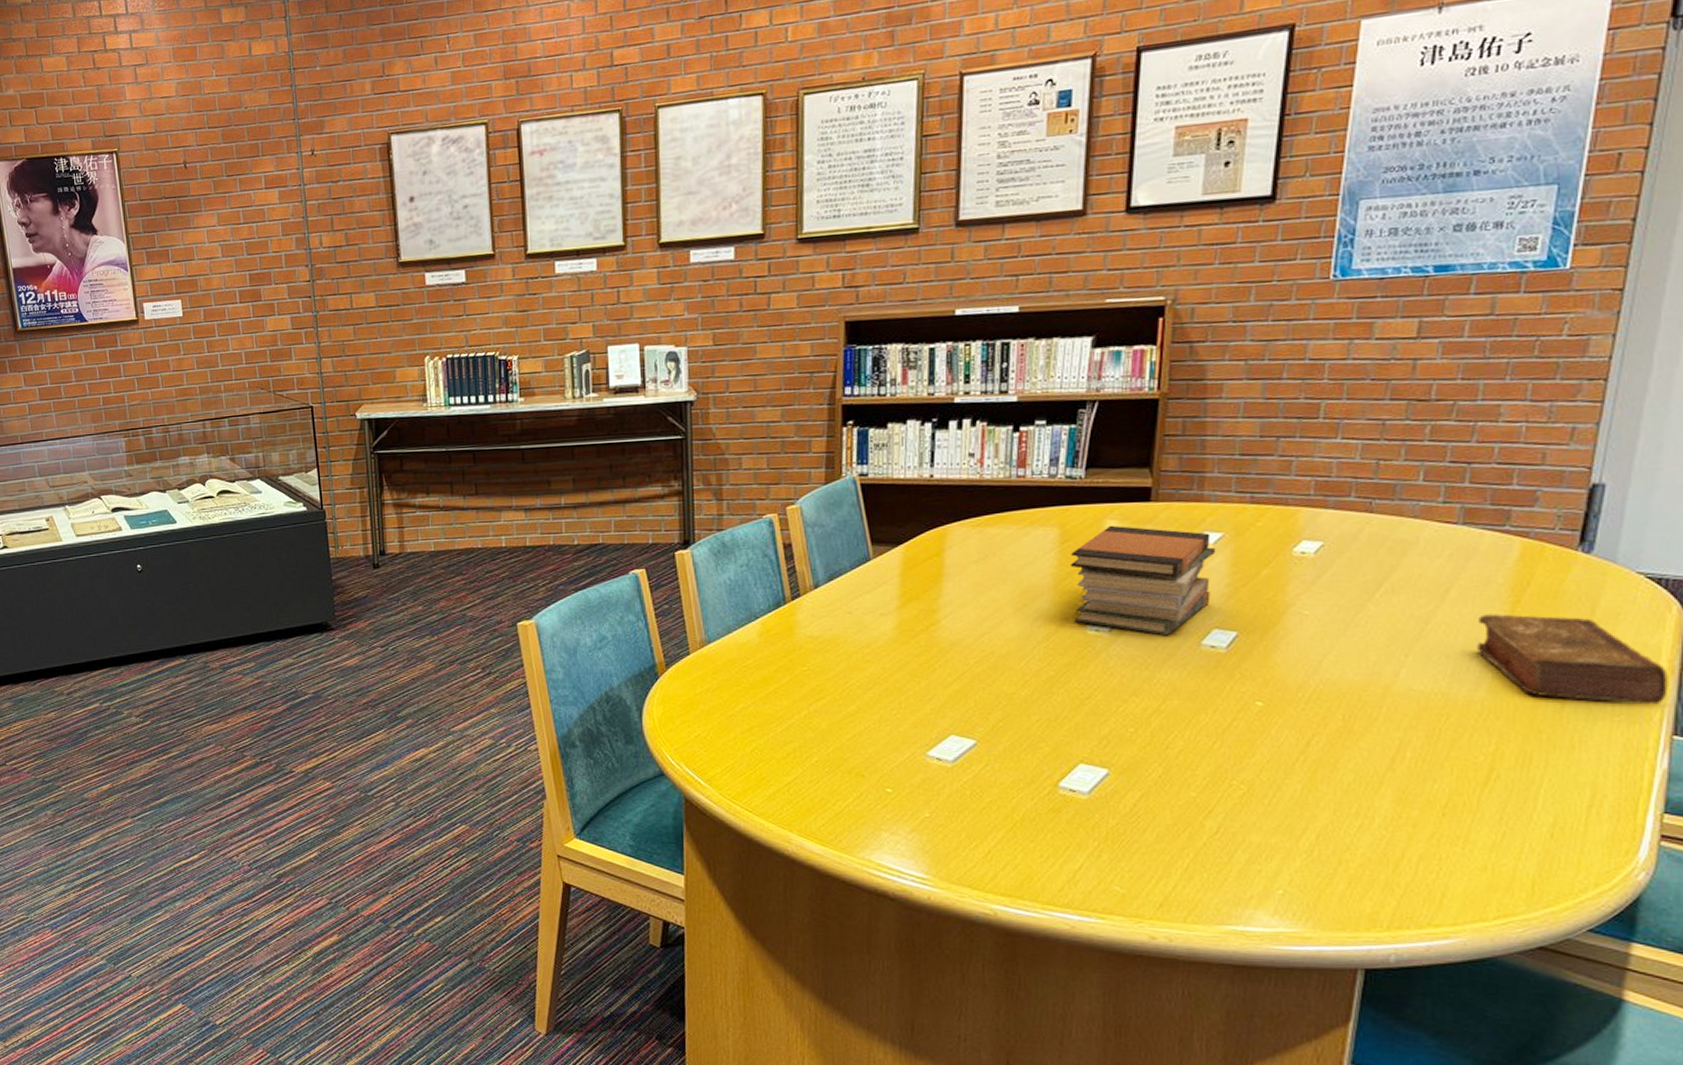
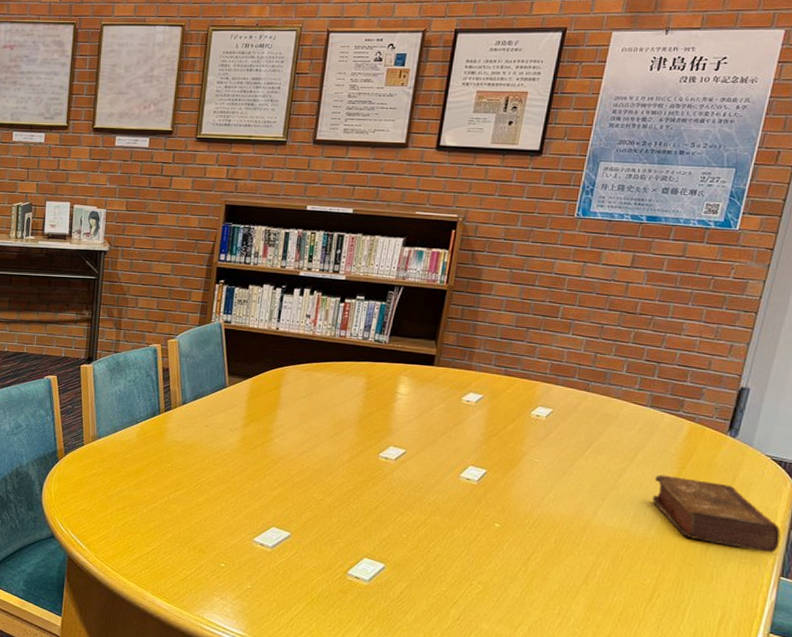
book stack: present [1070,525,1216,636] -> none [371,380,477,468]

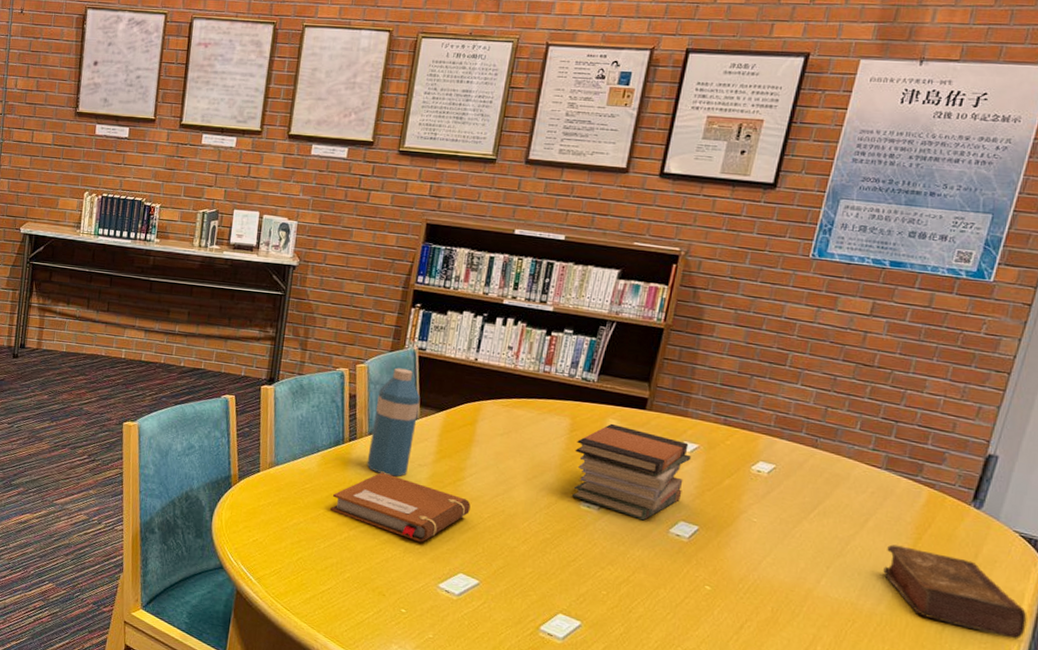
notebook: none [151,439,279,501] -> present [330,472,471,542]
water bottle: none [182,340,229,442] -> present [366,367,421,477]
book stack: none [371,380,477,468] -> present [572,423,692,521]

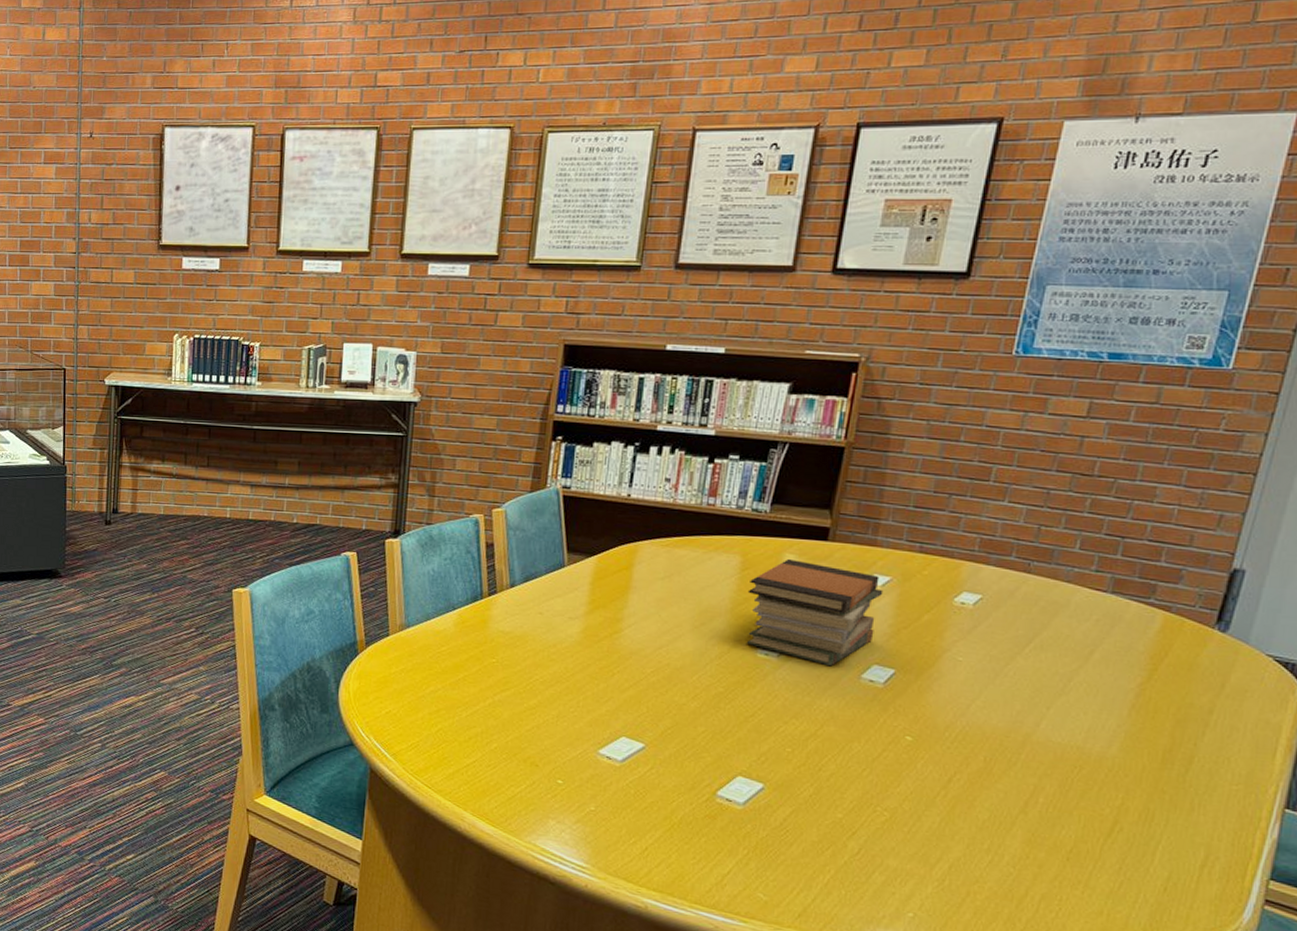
notebook: present [330,472,471,542] -> none [471,629,631,705]
water bottle: present [366,367,421,477] -> none [510,510,568,633]
book: present [883,544,1027,640] -> none [1113,678,1286,779]

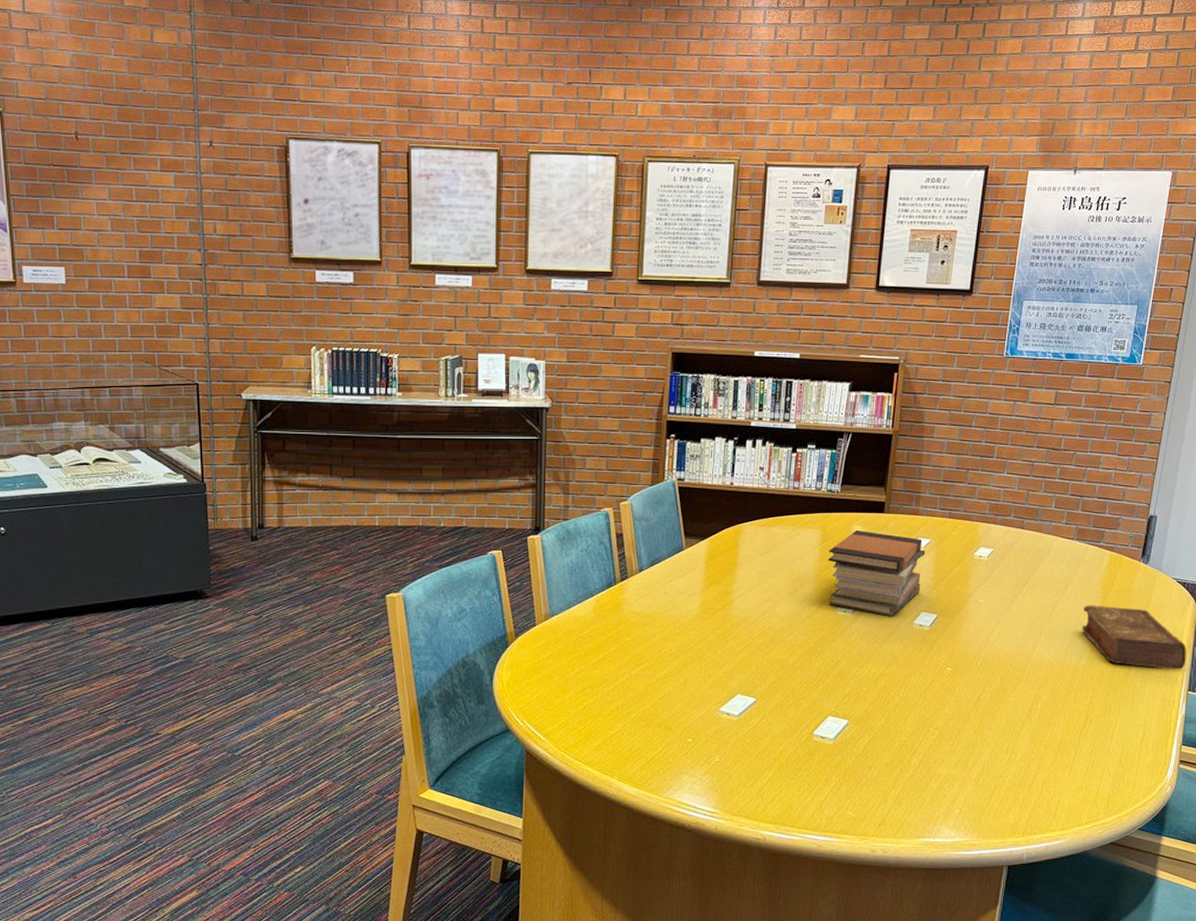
book: none [1113,678,1286,779] -> present [1082,605,1187,670]

